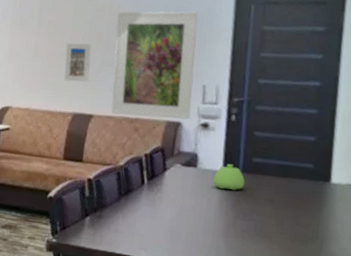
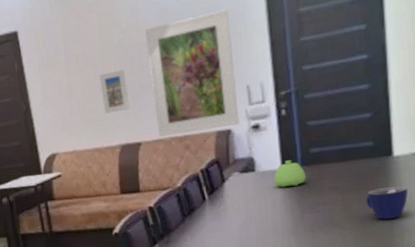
cup: none [298,210,340,244] -> present [366,186,408,220]

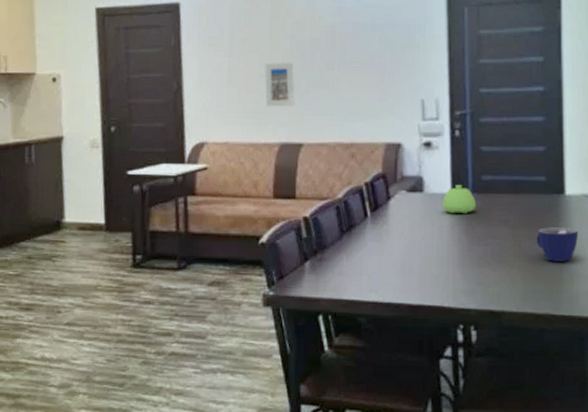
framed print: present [144,9,239,137] -> none [319,18,411,141]

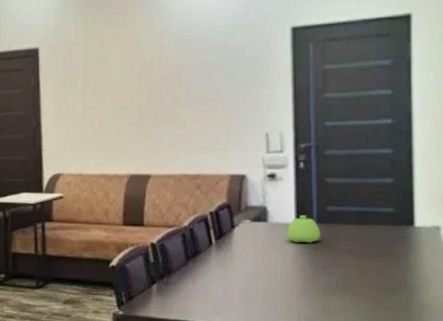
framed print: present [265,62,295,107] -> none [115,99,143,141]
cup: present [536,227,578,262] -> none [383,258,428,293]

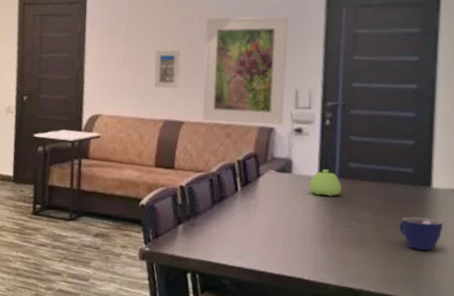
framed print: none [115,99,143,141] -> present [154,50,181,89]
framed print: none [166,56,255,173] -> present [202,16,289,125]
cup: none [383,258,428,293] -> present [399,216,443,251]

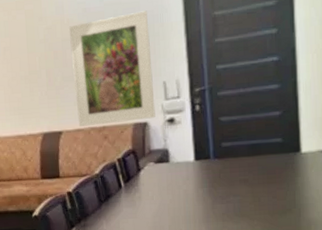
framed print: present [154,50,181,89] -> none [25,63,53,103]
teapot: present [308,169,342,197] -> none [186,153,218,179]
cup: present [399,216,443,251] -> none [274,181,314,212]

